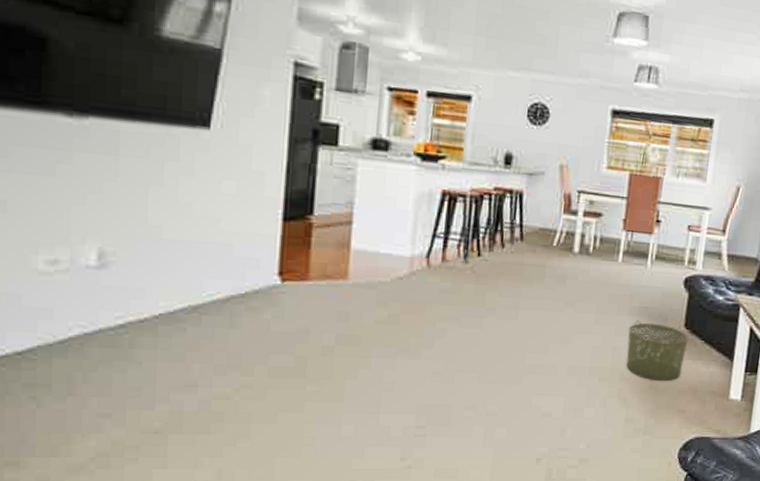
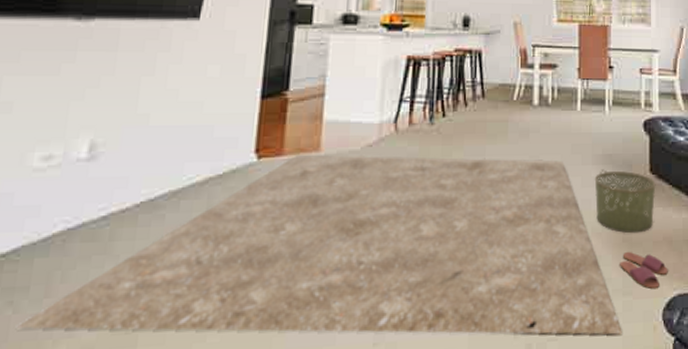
area rug: none [42,280,639,467] -> present [15,154,622,335]
slippers: none [643,397,690,431] -> present [620,251,668,289]

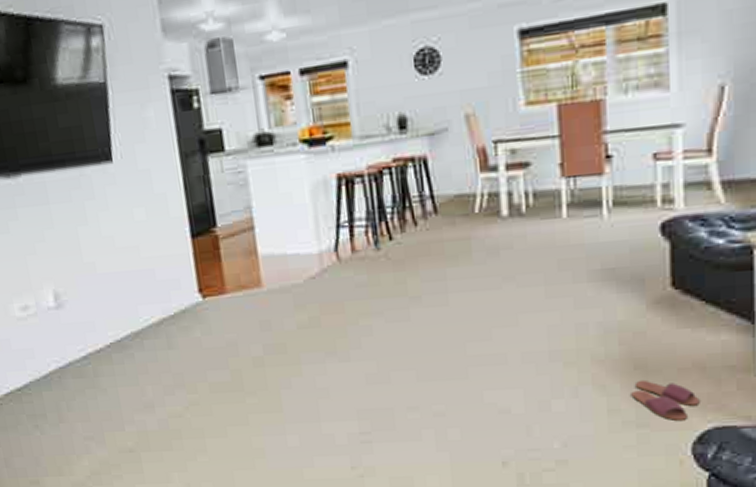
area rug: present [15,154,622,335] -> none [46,279,637,468]
basket: present [594,169,656,234] -> none [591,287,681,360]

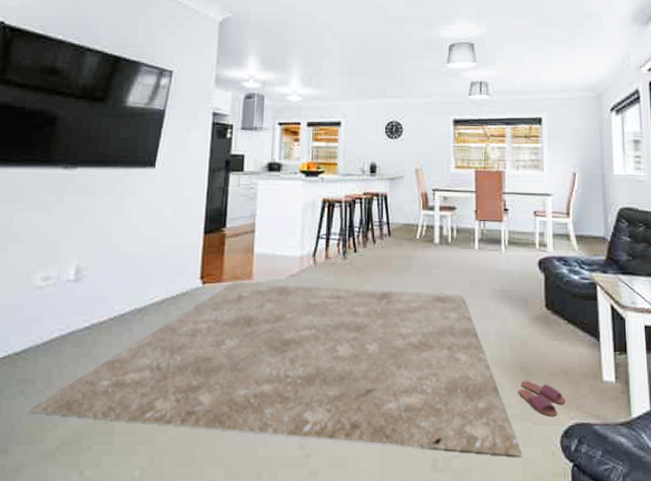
area rug: none [46,279,637,468] -> present [26,281,522,457]

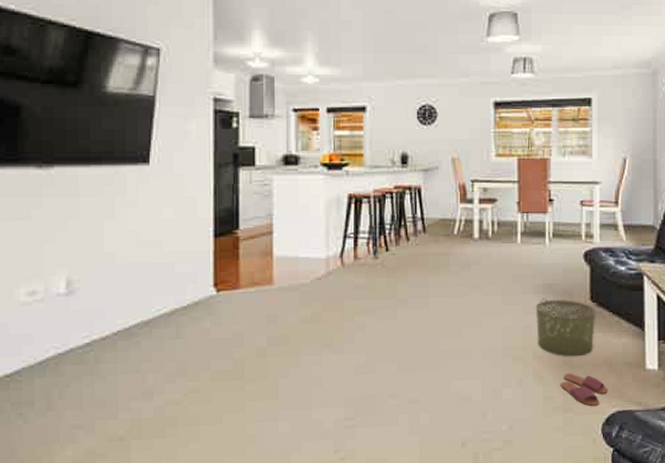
area rug: present [26,281,522,457] -> none [28,287,563,446]
basket: none [492,303,552,364] -> present [535,298,596,357]

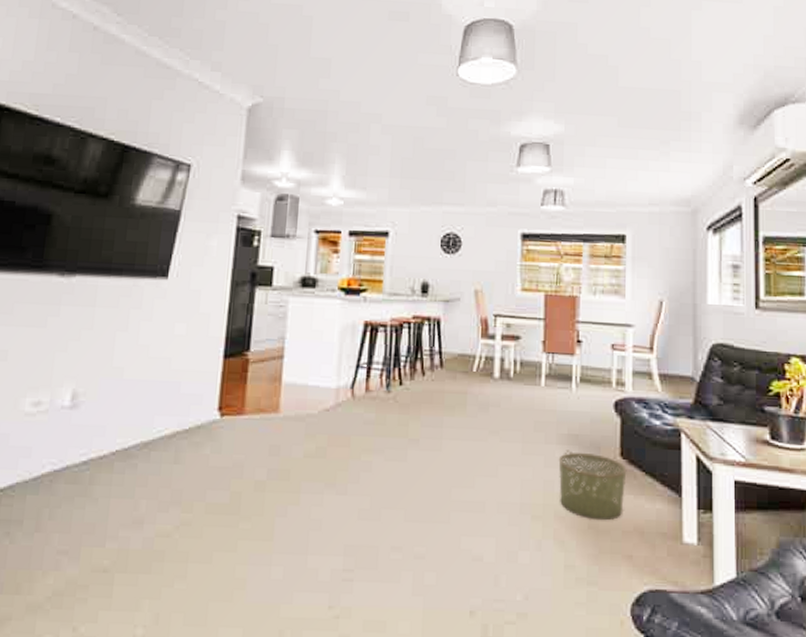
slippers: present [560,372,608,406] -> none [584,539,638,581]

